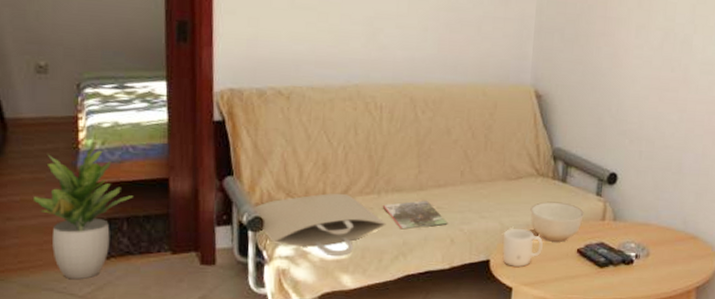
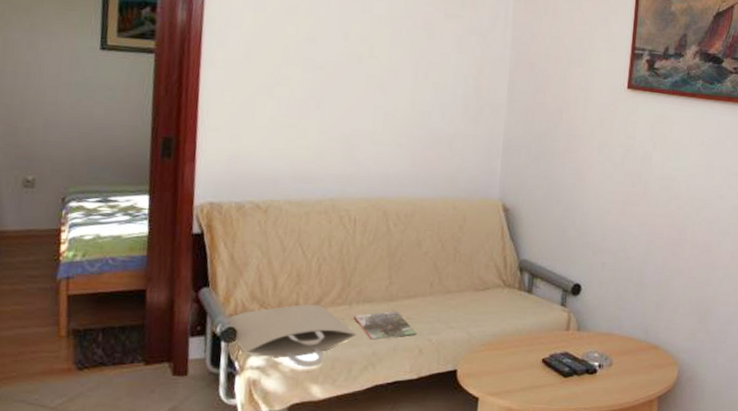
potted plant: present [32,142,133,279] -> none [11,254,110,390]
mug: present [501,228,543,268] -> none [468,338,509,378]
bowl: present [530,201,584,242] -> none [497,312,549,352]

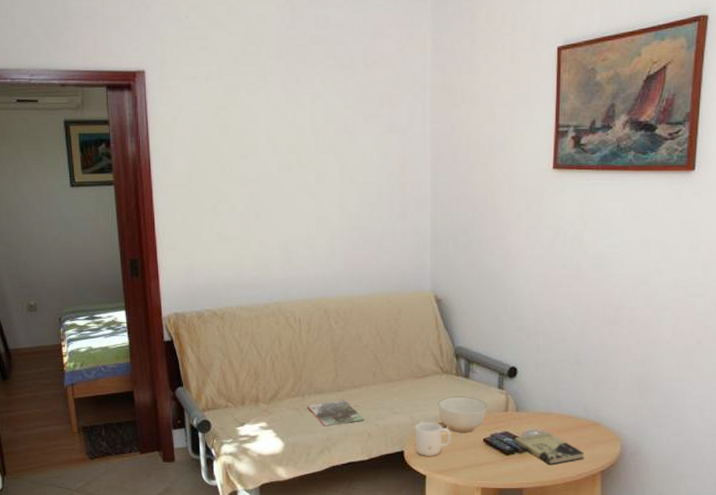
tote bag: present [227,304,357,366] -> none [201,397,311,451]
mug: none [468,338,509,378] -> present [414,421,451,457]
bowl: none [497,312,549,352] -> present [437,396,488,433]
book: none [574,353,643,389] -> present [515,432,584,465]

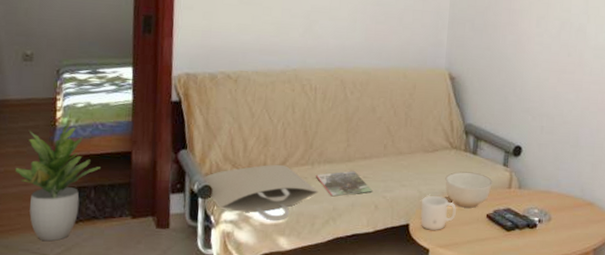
potted plant: none [34,365,107,476] -> present [14,120,100,241]
tote bag: none [201,397,311,451] -> present [203,164,319,220]
book: present [515,432,584,465] -> none [516,210,579,242]

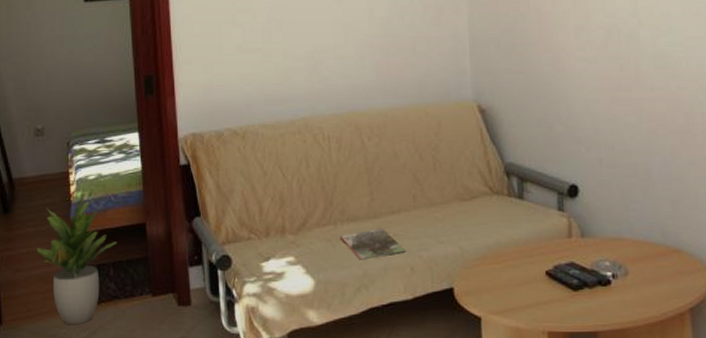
tote bag: present [203,164,319,220] -> none [221,226,345,291]
mug: present [420,195,456,231] -> none [464,251,508,295]
bowl: present [445,171,493,208] -> none [489,221,548,264]

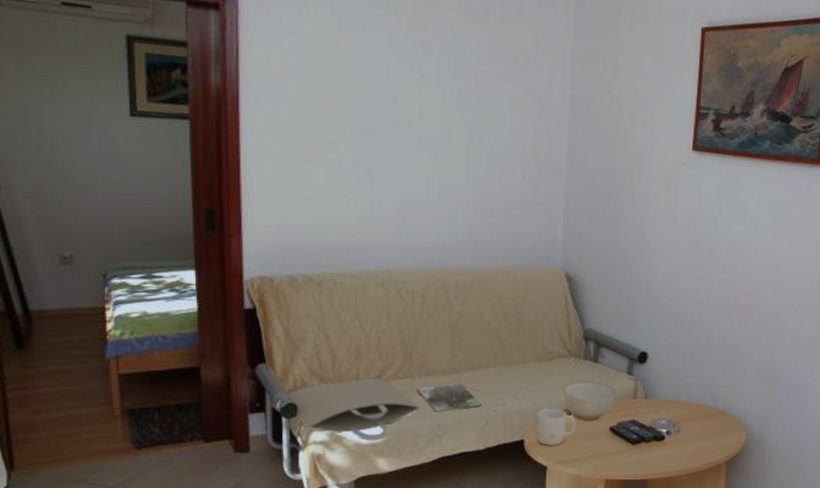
potted plant: present [36,194,117,324] -> none [60,333,164,470]
tote bag: none [221,226,345,291] -> present [287,378,421,440]
mug: none [464,251,508,295] -> present [535,408,576,447]
bowl: none [489,221,548,264] -> present [563,381,616,421]

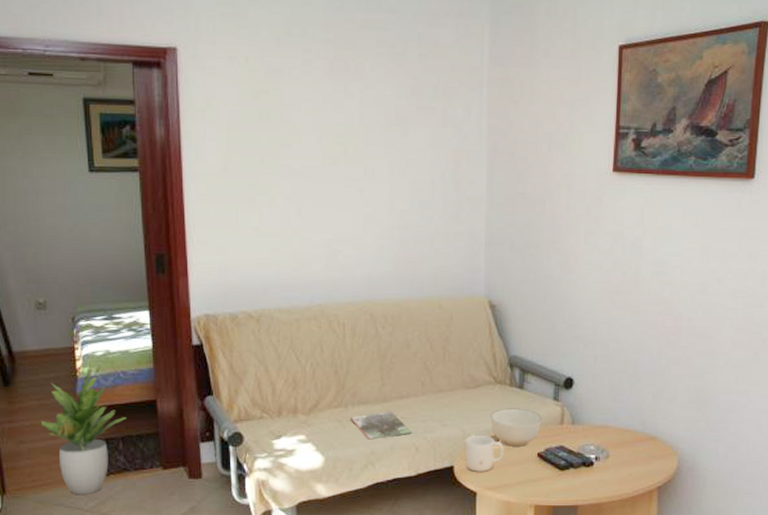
potted plant: none [60,333,164,470] -> present [40,370,126,494]
tote bag: present [287,378,421,440] -> none [233,407,355,466]

